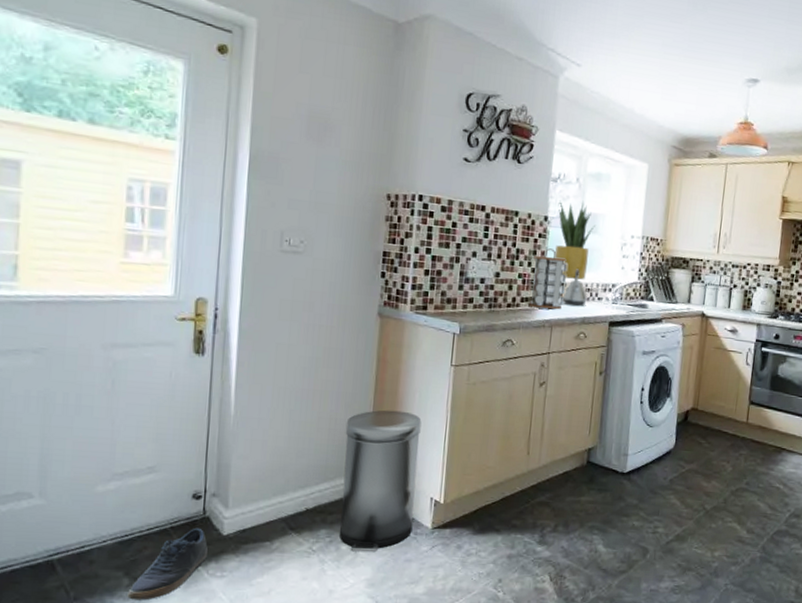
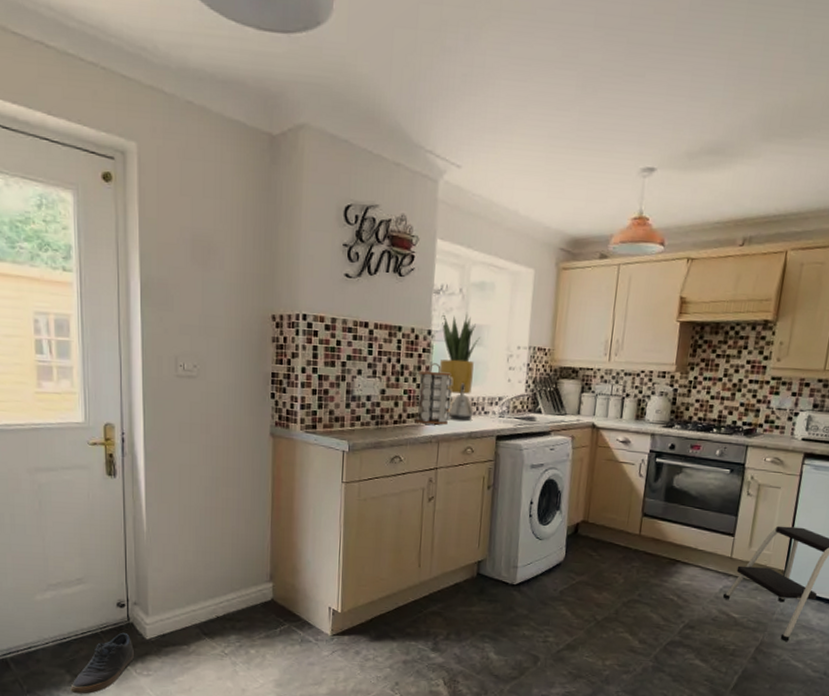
pedal bin: present [340,410,422,553] -> none [247,525,317,657]

